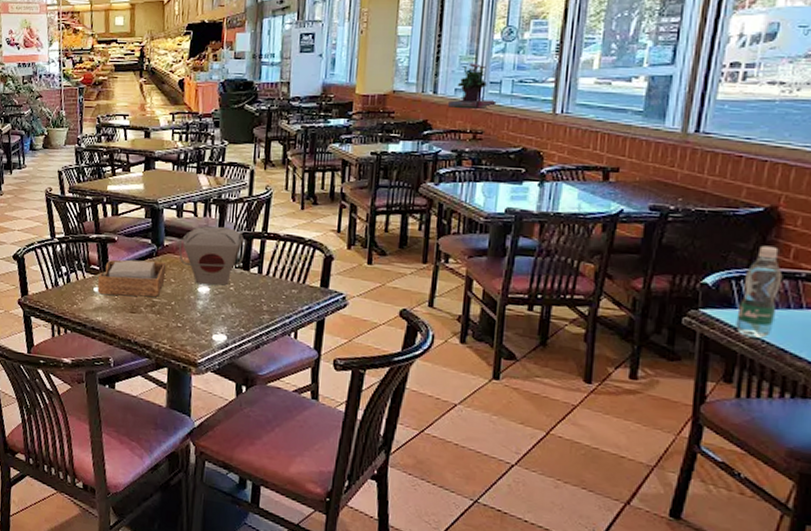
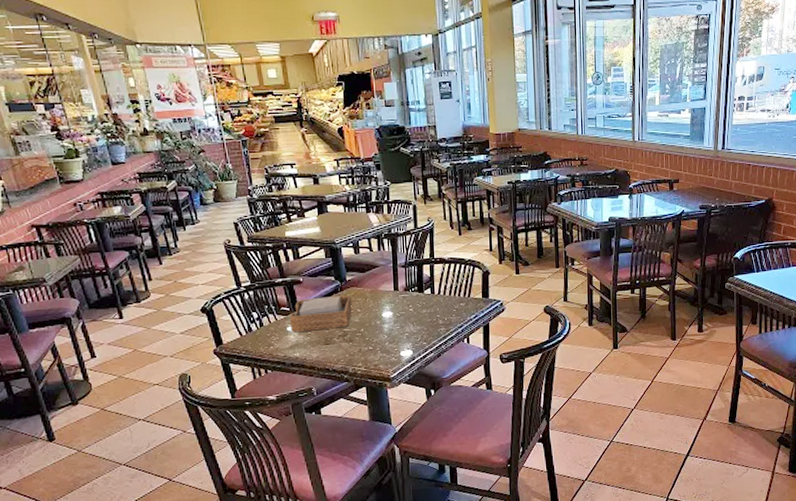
takeout container: present [179,226,247,286] -> none [359,257,419,311]
potted flower: present [447,63,497,109] -> none [559,104,595,140]
bottle: present [736,245,783,338] -> none [755,226,779,291]

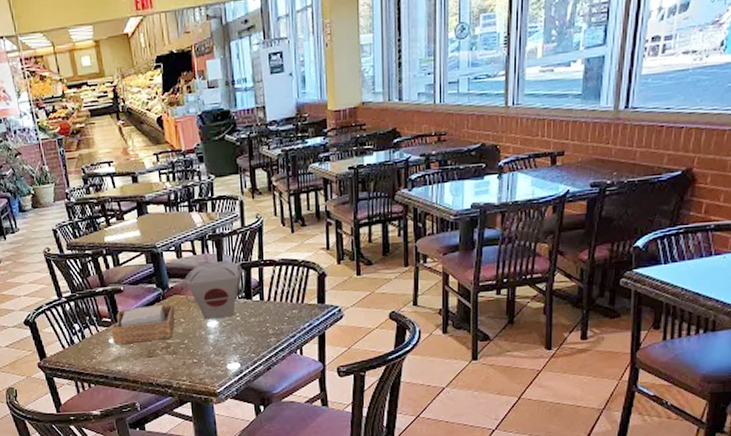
takeout container: none [359,257,419,311] -> present [182,260,246,320]

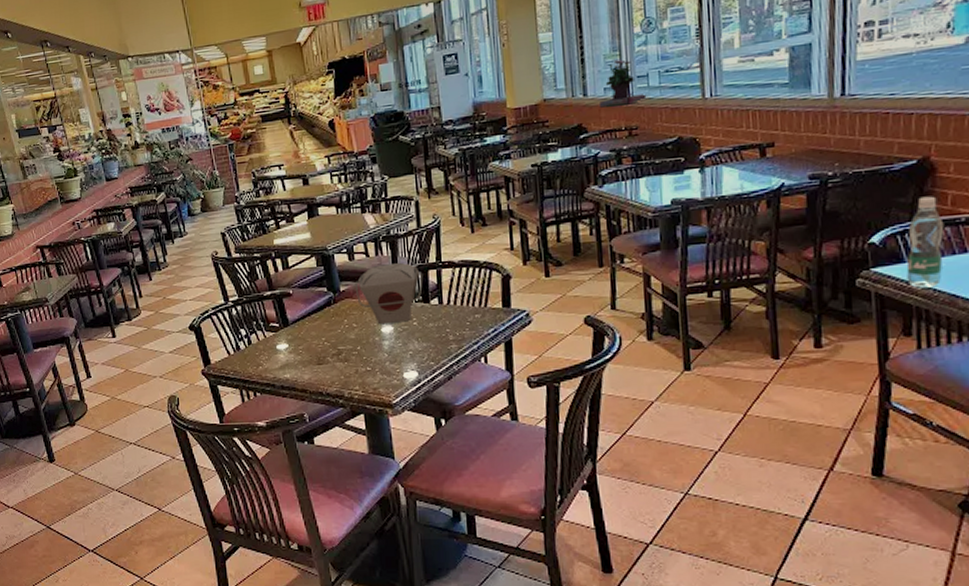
napkin holder: present [110,303,175,345] -> none [278,307,347,352]
potted flower: none [412,65,456,113] -> present [598,60,647,108]
bottle: none [661,204,697,287] -> present [906,196,945,288]

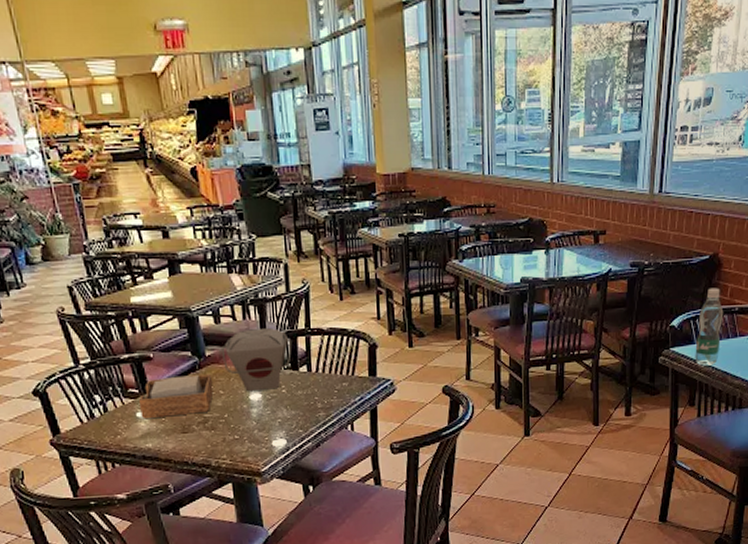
napkin holder: none [278,307,347,352] -> present [138,373,214,420]
potted flower: present [598,60,647,108] -> none [461,136,504,182]

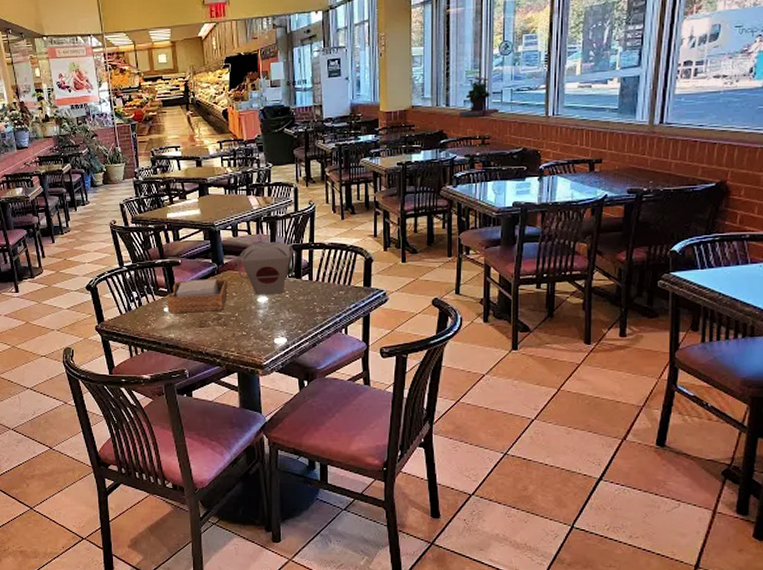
potted flower: none [461,136,504,182] -> present [458,77,500,117]
bottle: present [695,288,724,366] -> none [699,214,732,291]

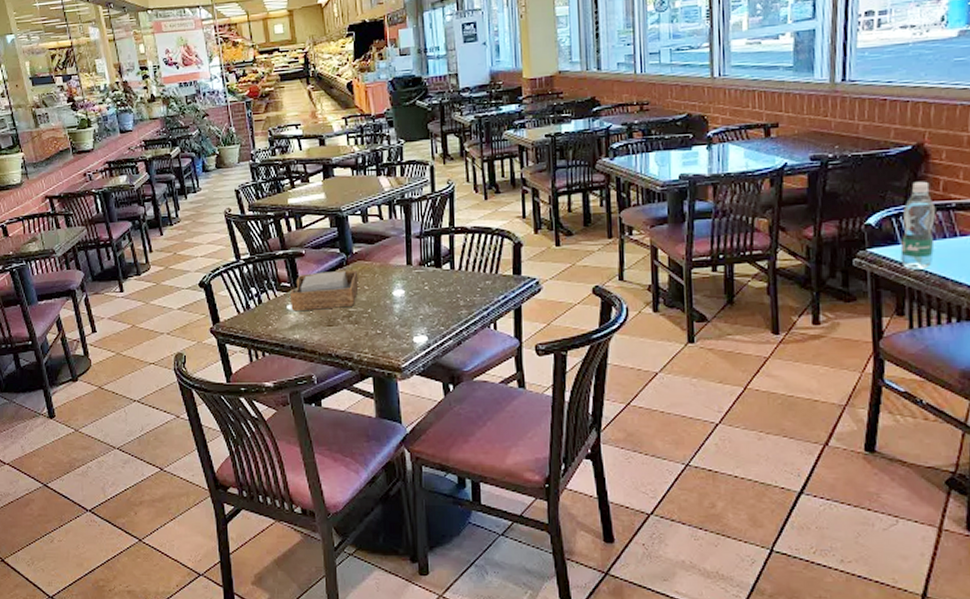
takeout container: present [236,241,297,295] -> none [367,226,436,288]
potted flower: present [458,77,500,117] -> none [611,36,658,82]
bottle: none [699,214,732,291] -> present [900,181,936,270]

